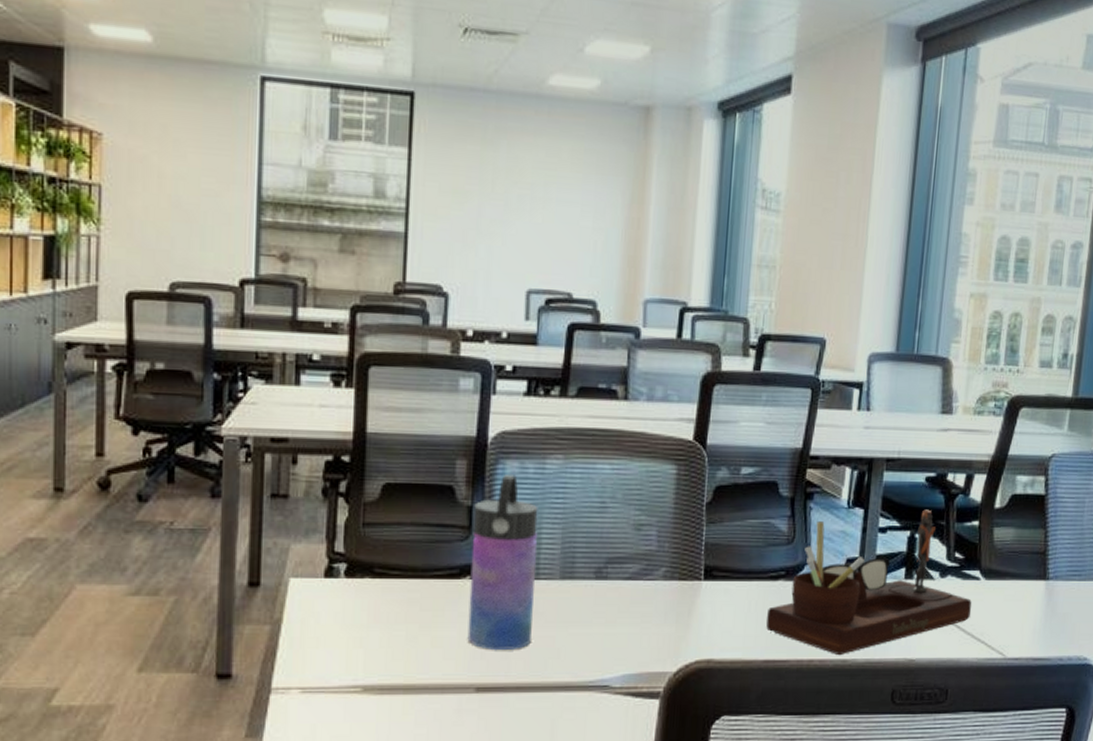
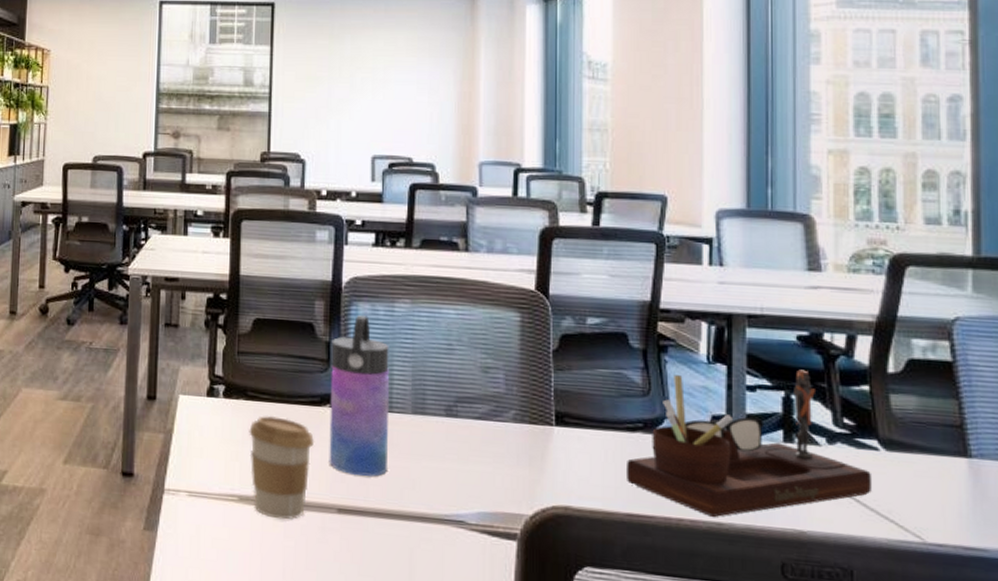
coffee cup: none [375,593,453,707] -> present [249,415,315,520]

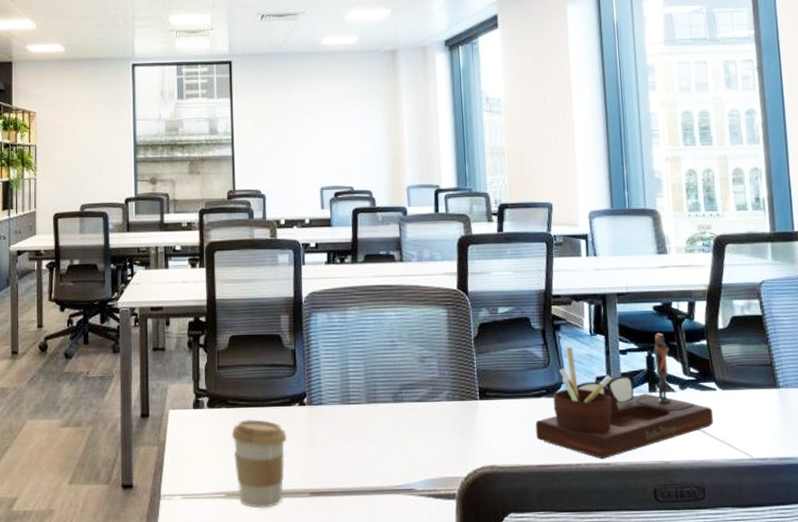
water bottle: present [329,315,390,477] -> none [296,324,349,462]

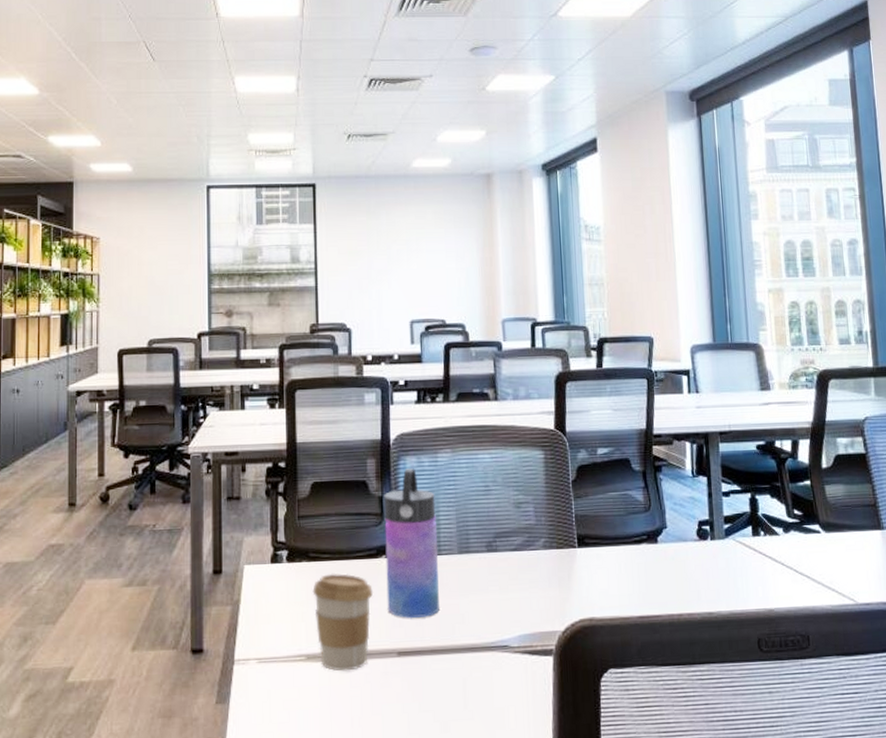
water bottle: none [296,324,349,462] -> present [384,468,439,619]
desk organizer: present [536,333,713,459] -> none [636,473,818,608]

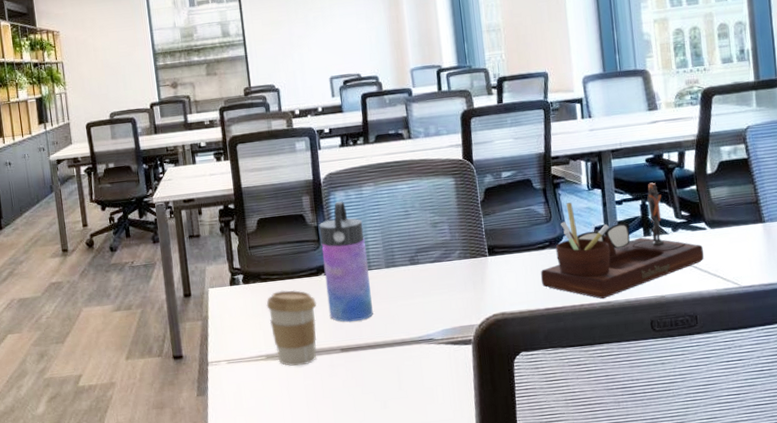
desk organizer: none [636,473,818,608] -> present [541,182,704,299]

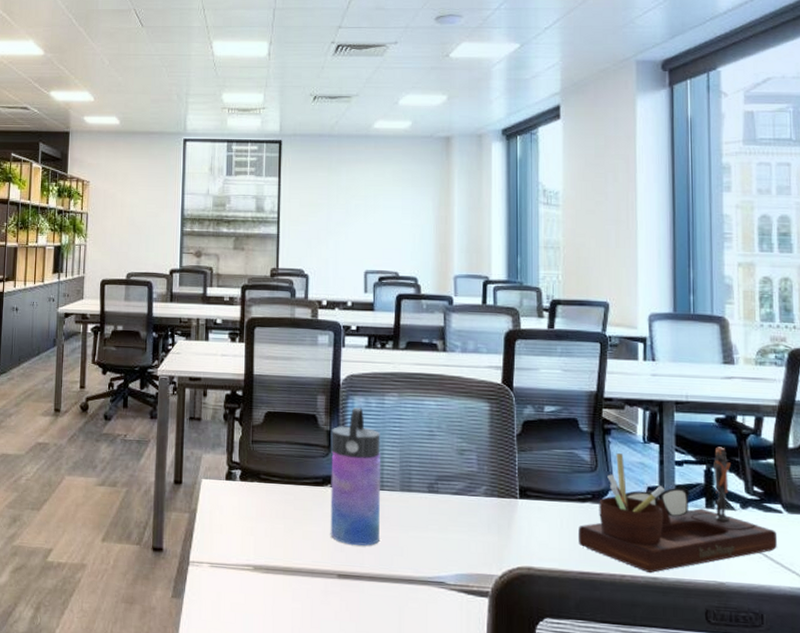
coffee cup: present [266,290,317,367] -> none [262,495,318,585]

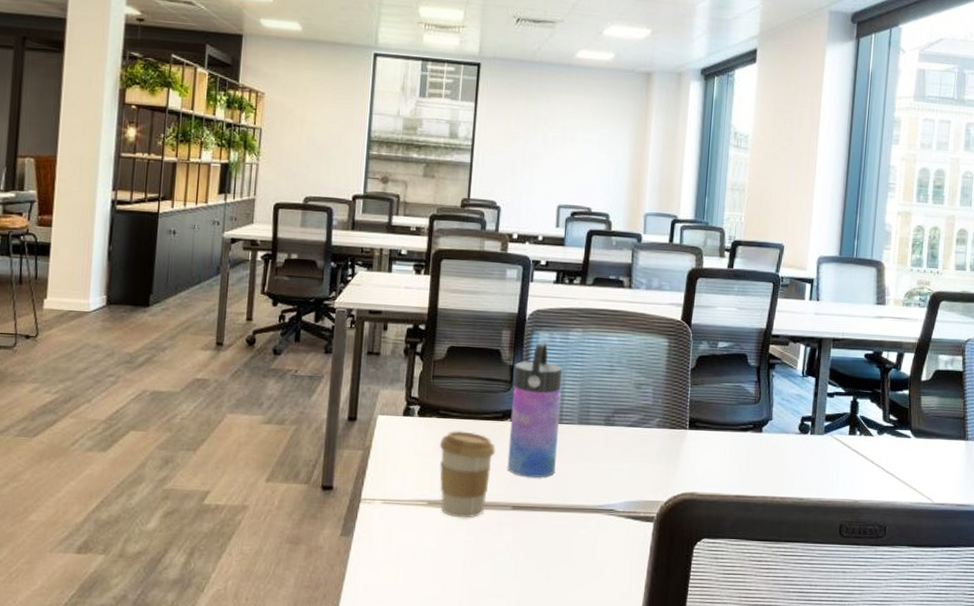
coffee cup: none [262,495,318,585] -> present [439,430,496,518]
desk organizer: present [579,446,777,573] -> none [738,379,904,494]

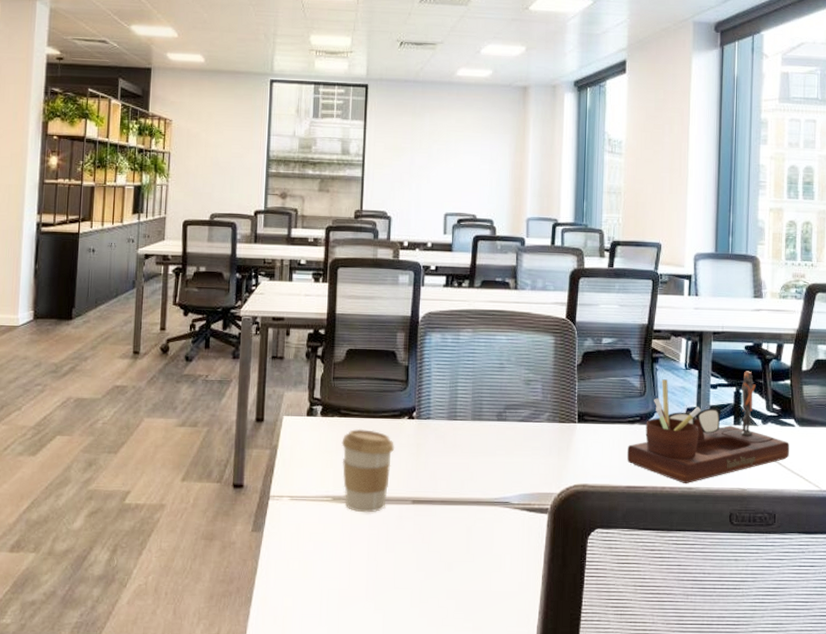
water bottle: present [507,342,563,478] -> none [406,343,455,473]
desk organizer: none [738,379,904,494] -> present [627,371,789,483]

